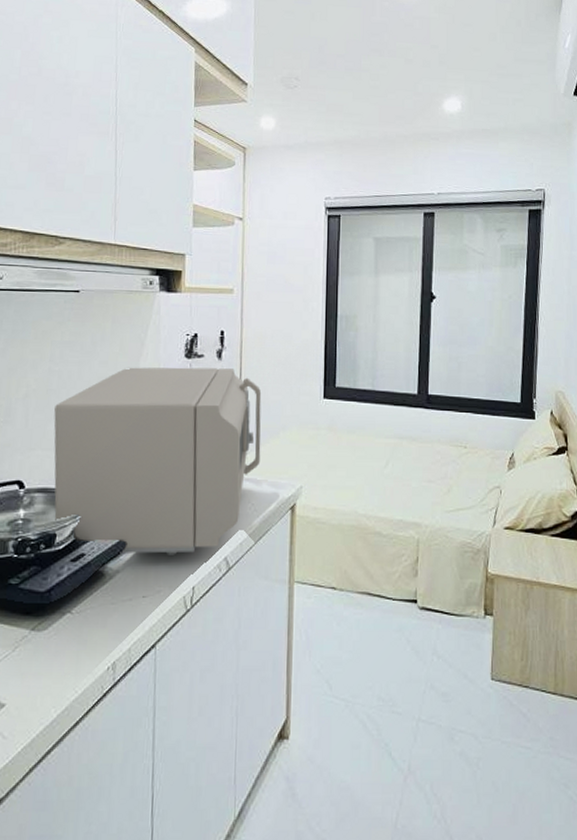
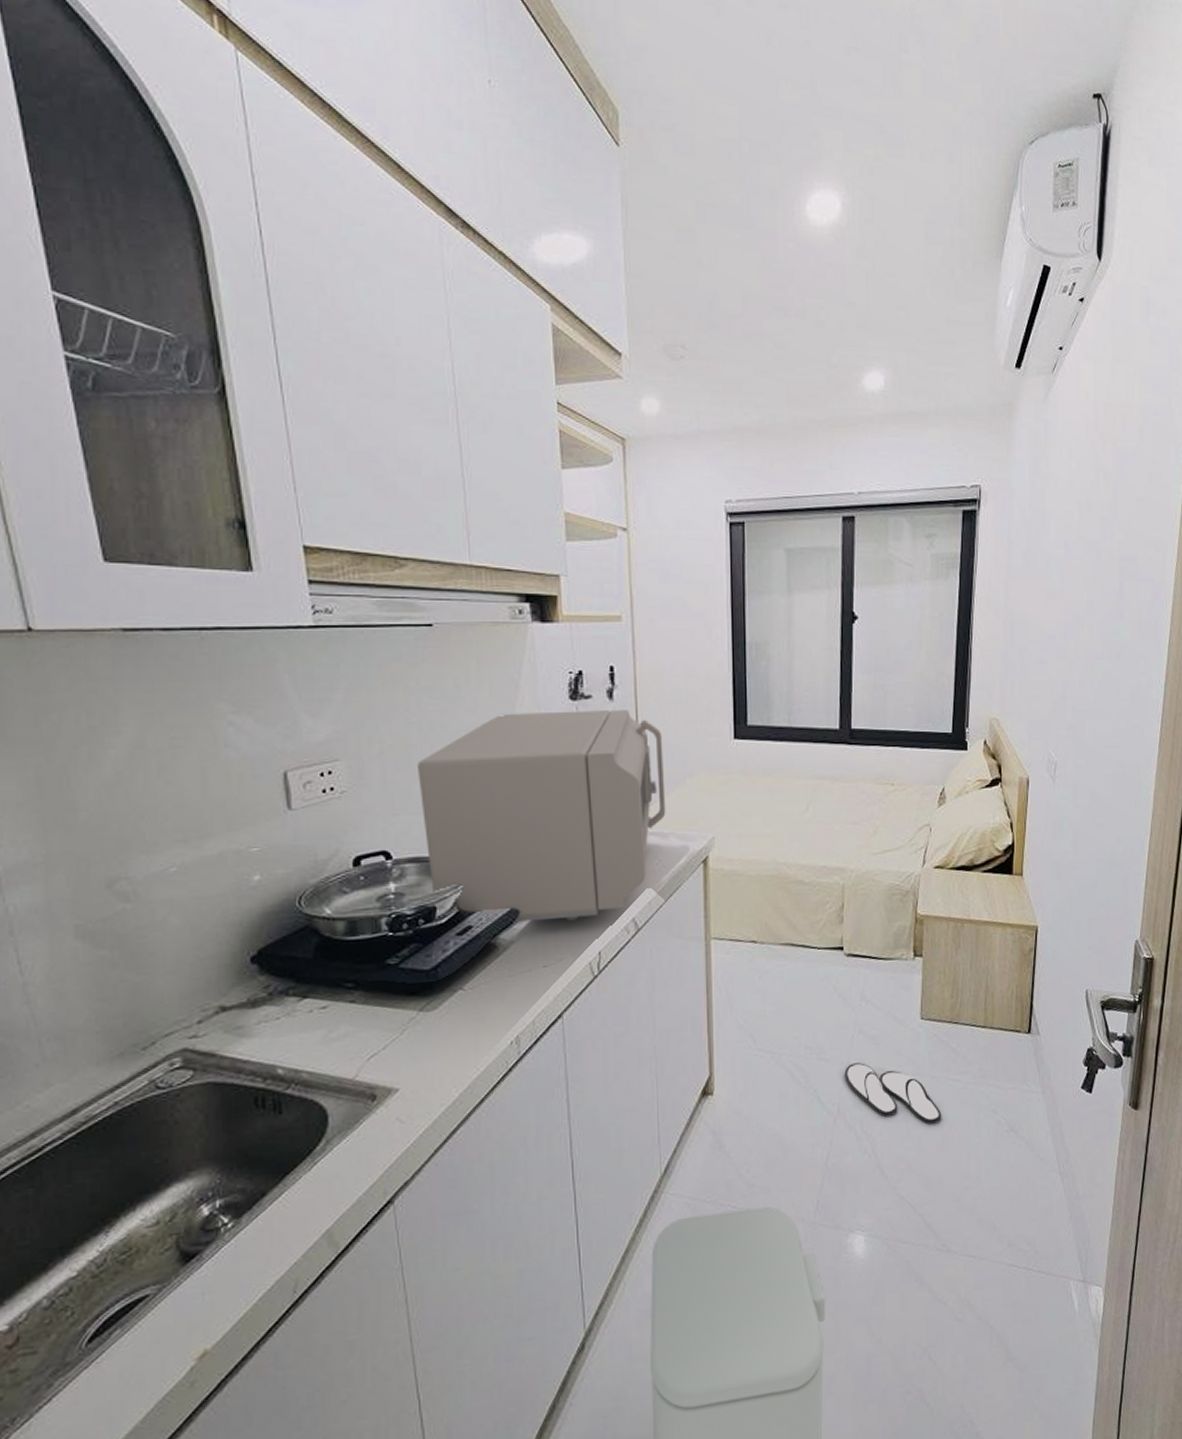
slippers: none [415,720,513,793] -> present [844,1062,942,1124]

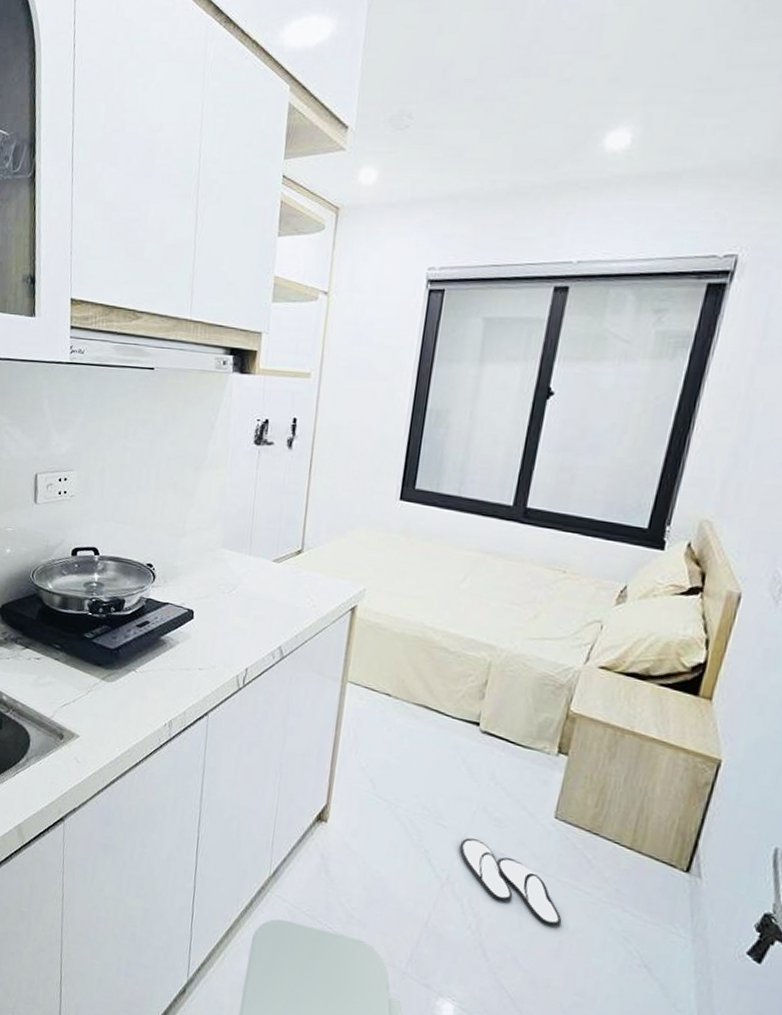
microwave: present [418,710,666,922] -> none [124,449,332,637]

